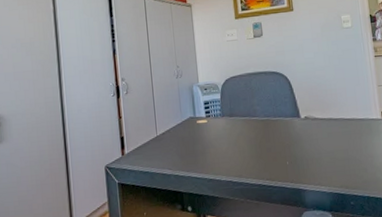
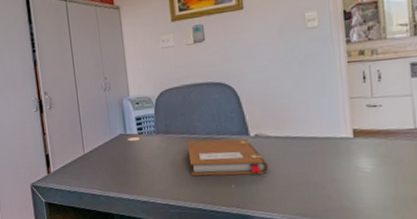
notebook: none [248,120,317,154] -> present [187,138,269,176]

